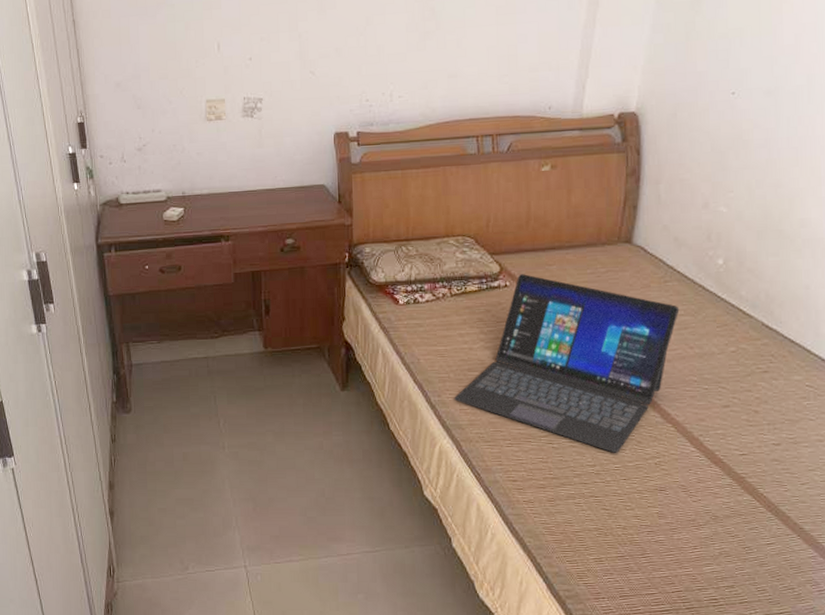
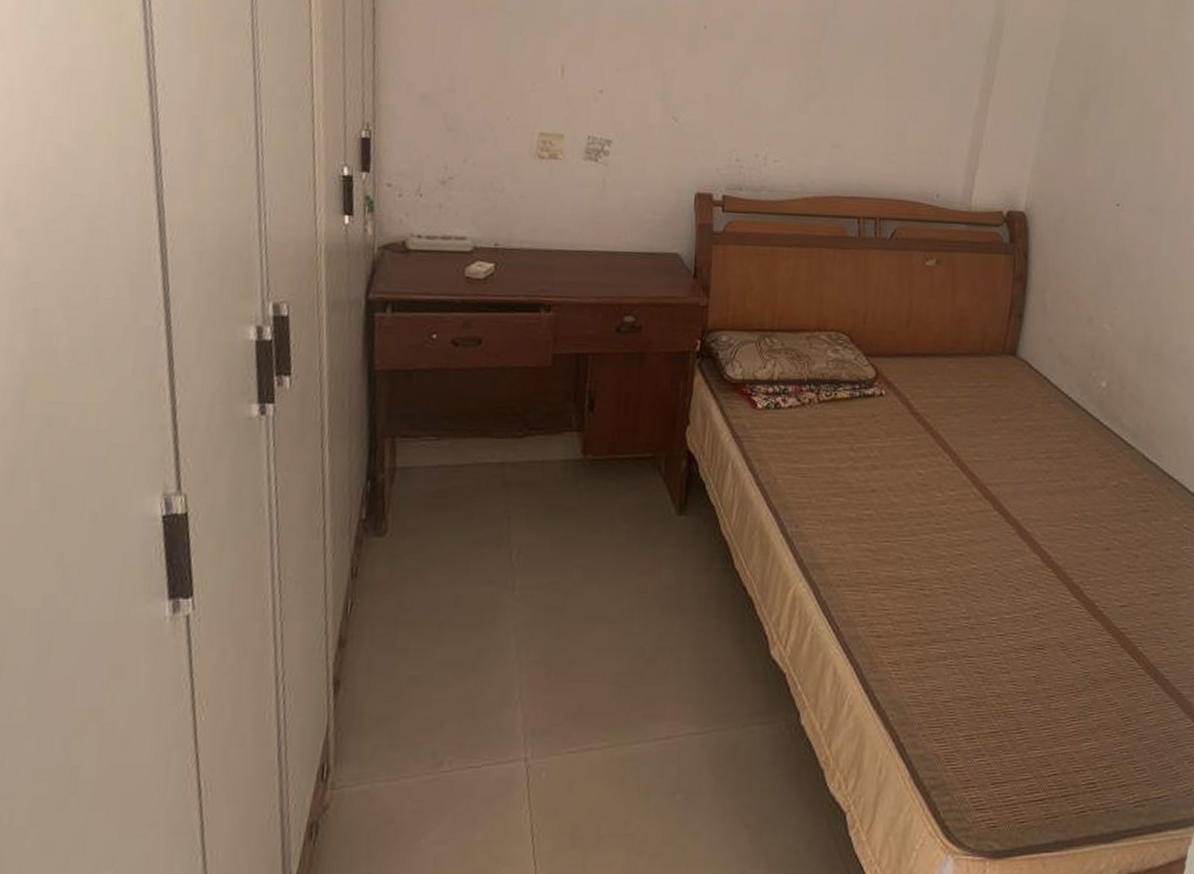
laptop: present [454,274,680,453] -> none [814,382,1063,602]

